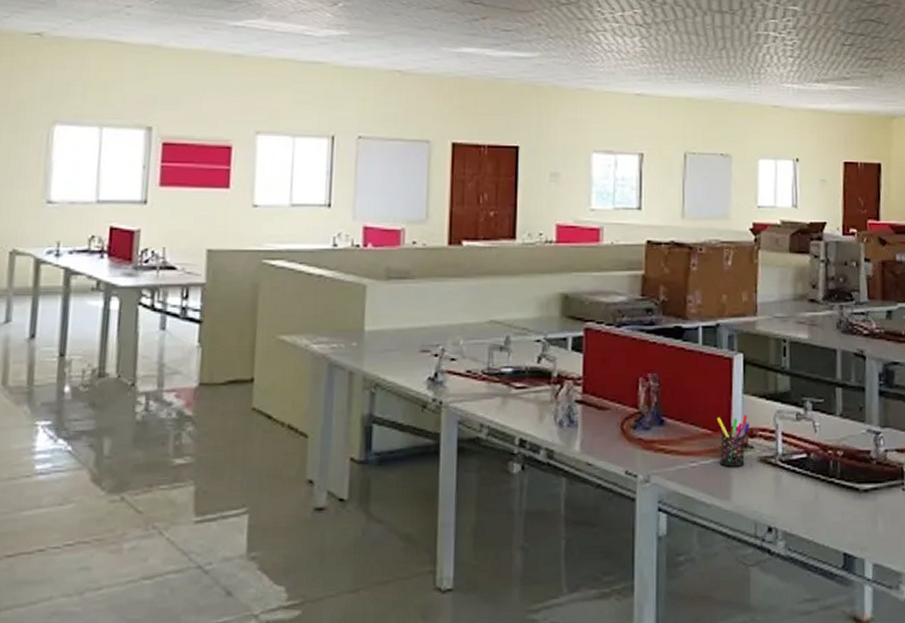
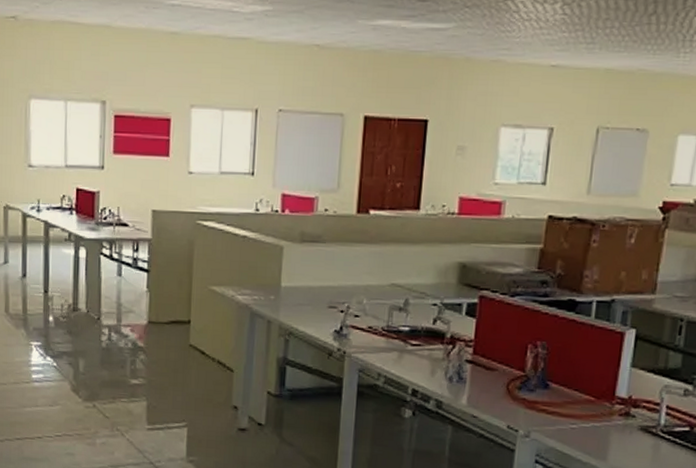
pen holder: present [716,414,751,467] -> none [600,386,635,433]

